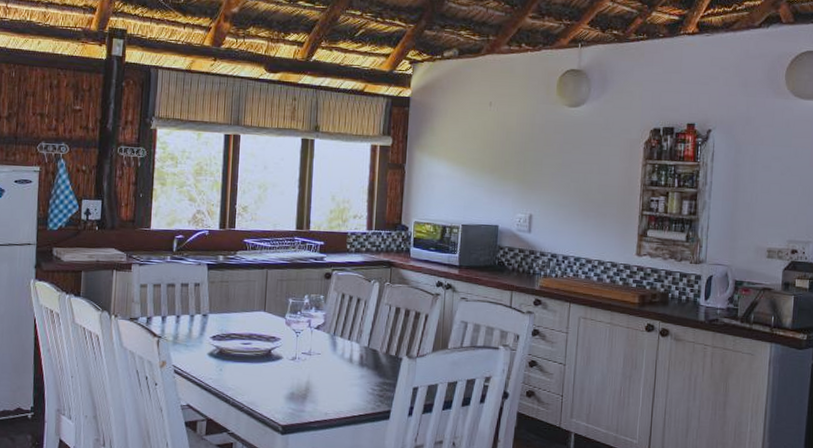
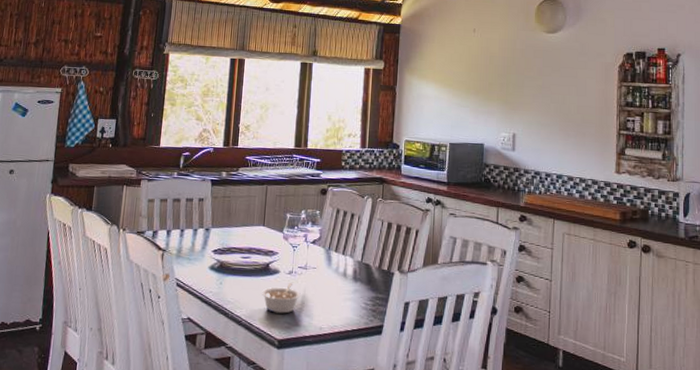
legume: none [264,369,305,400] -> present [262,283,301,314]

